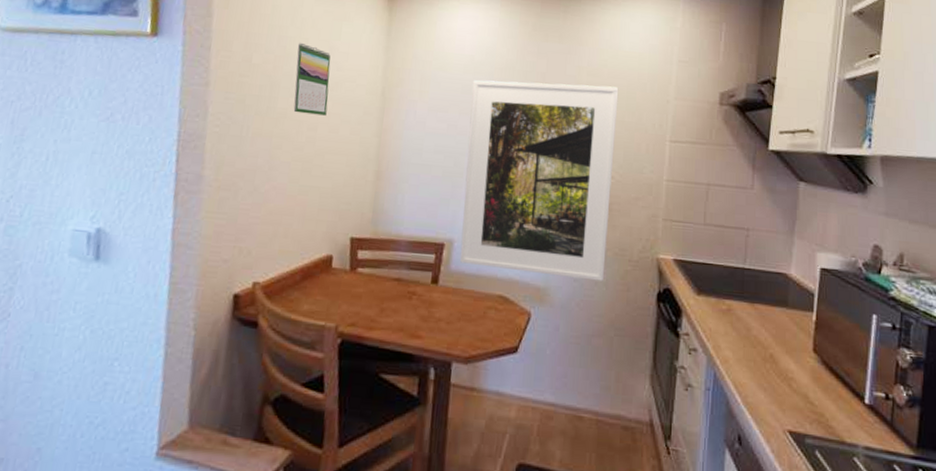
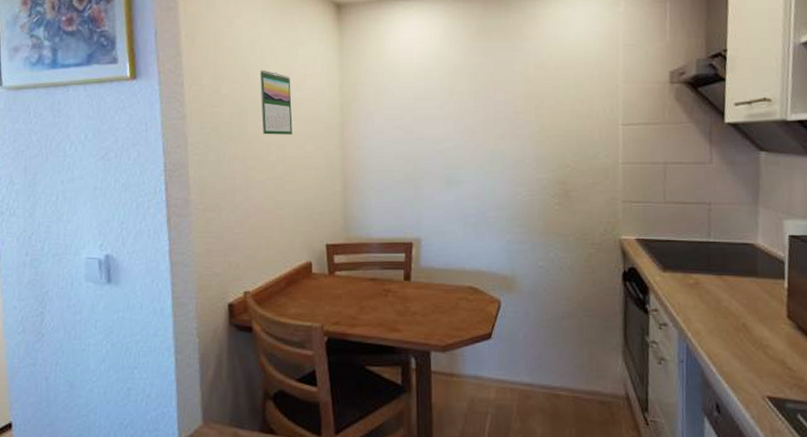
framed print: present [459,80,619,281] -> none [424,77,569,266]

